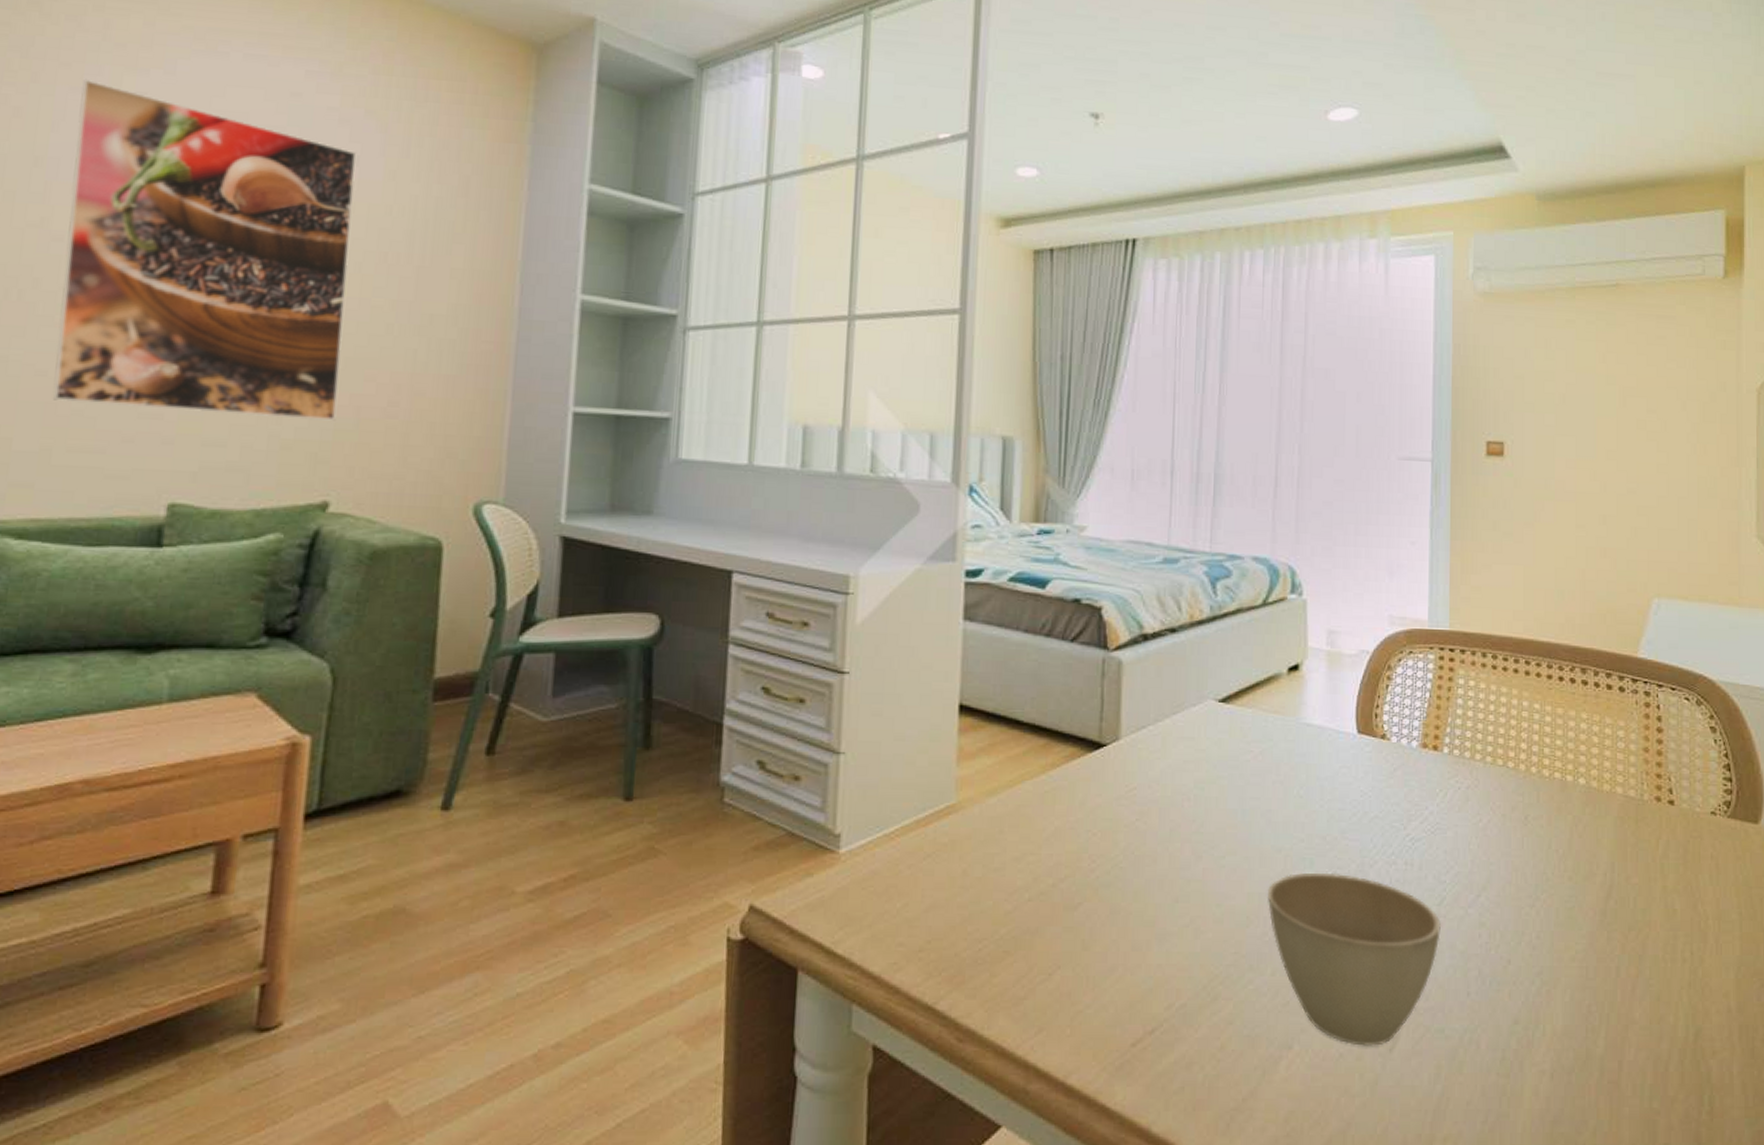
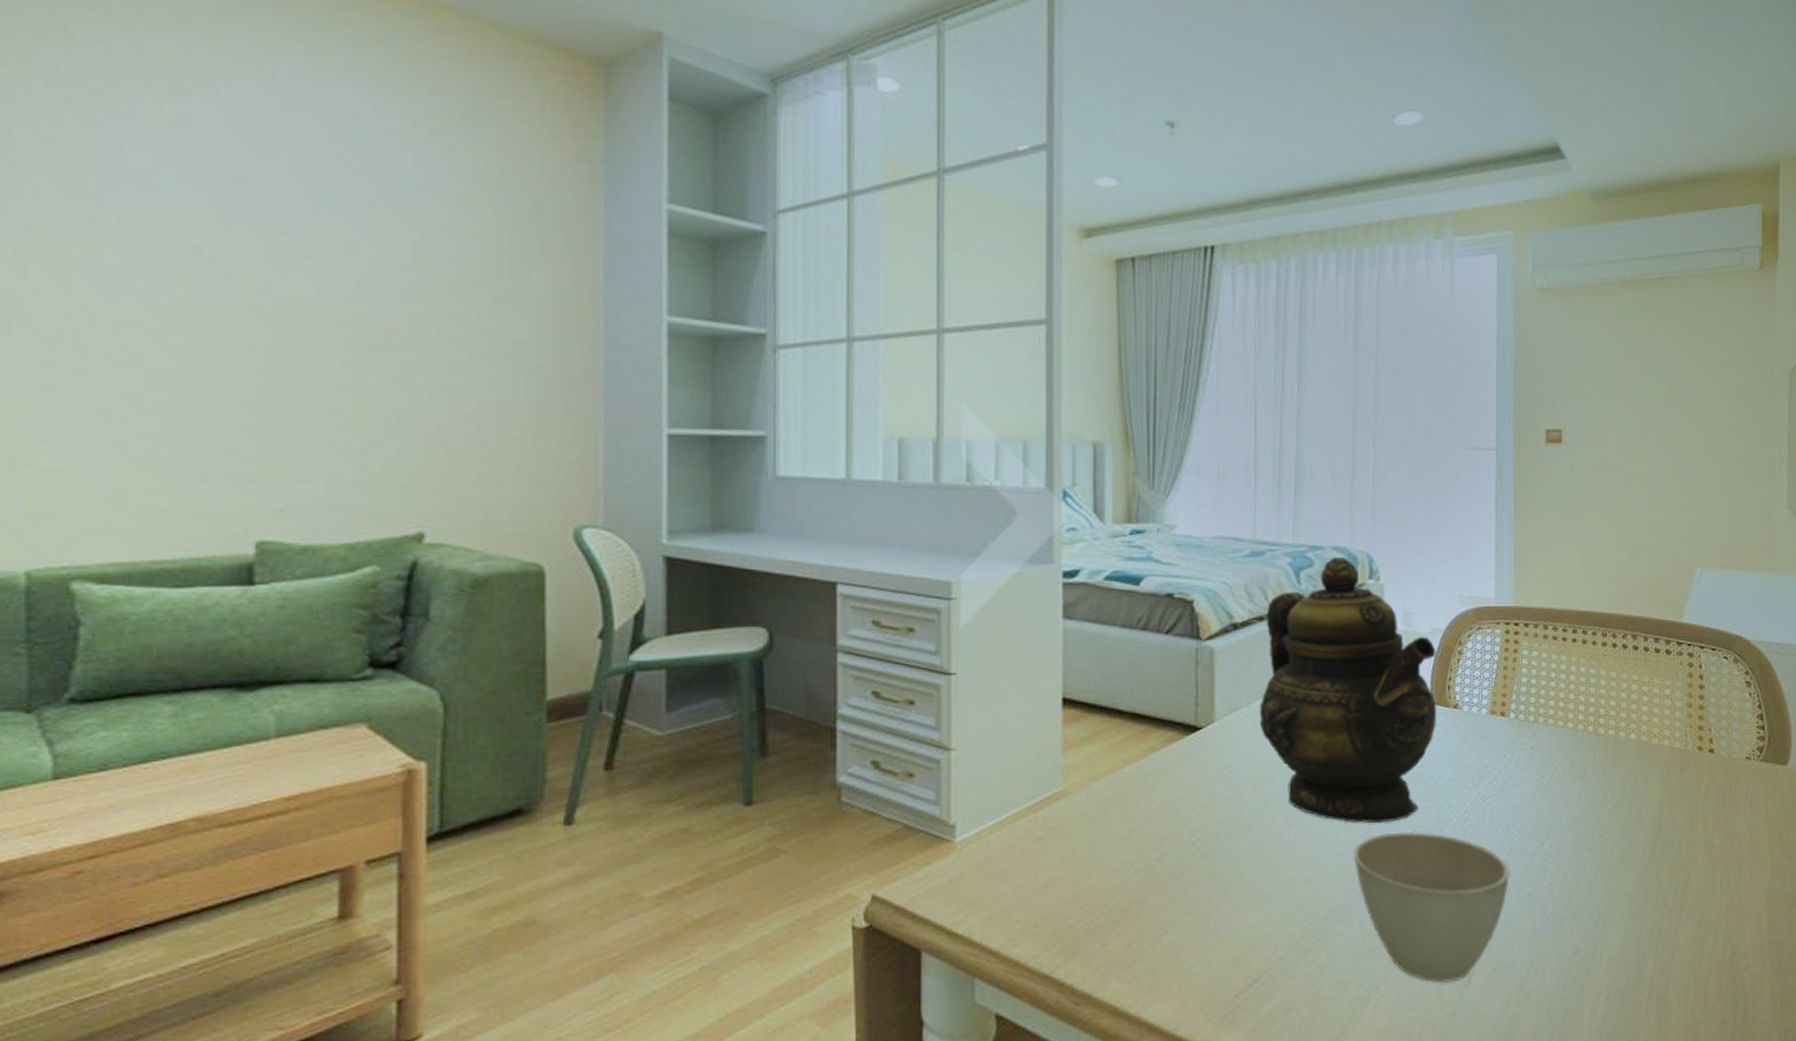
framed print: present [53,78,357,421] -> none [117,104,425,452]
teapot: none [1168,568,1363,862] -> present [1259,557,1437,824]

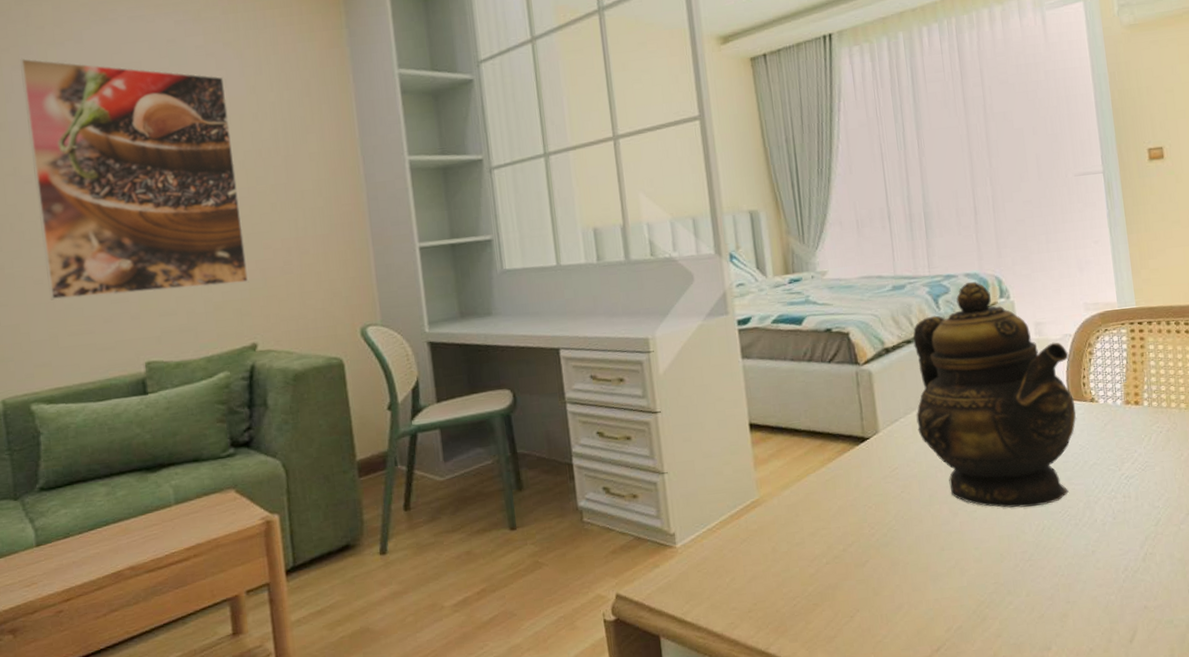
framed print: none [117,104,425,452] -> present [19,58,249,300]
cup: present [1353,831,1509,983] -> none [1014,511,1161,641]

